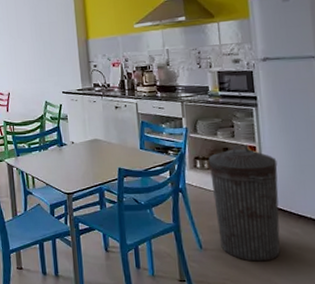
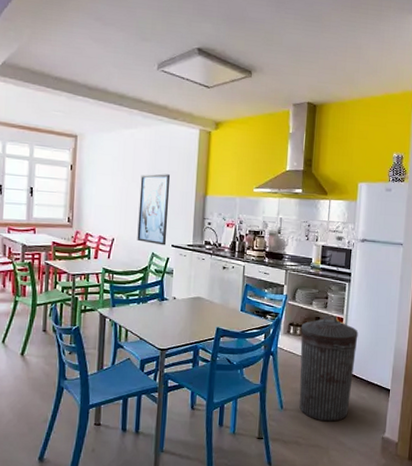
wall art: none [25,25,57,94] -> present [137,174,171,246]

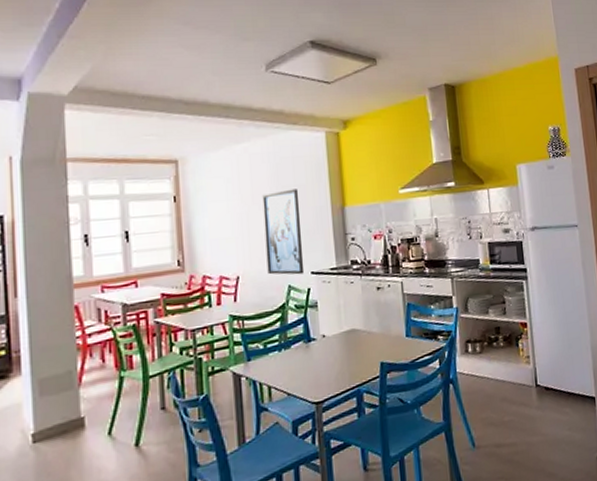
trash can: present [299,315,359,422] -> none [480,321,553,453]

